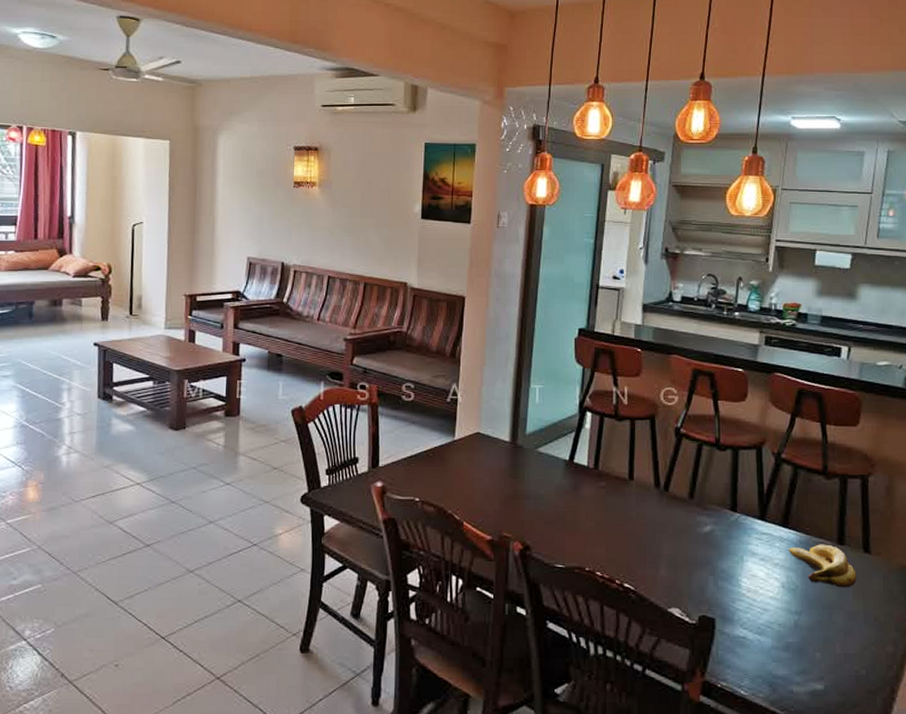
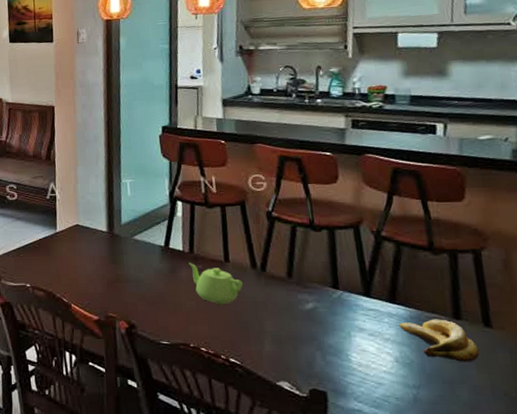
teapot: none [593,479,645,527] -> present [189,262,243,306]

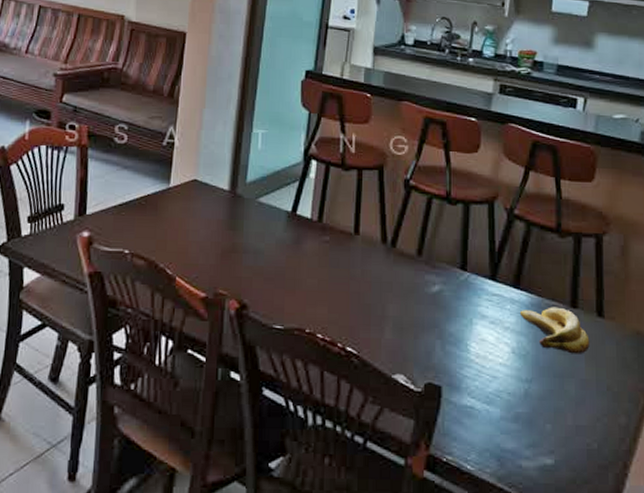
teapot: present [189,262,243,306] -> none [316,233,370,286]

